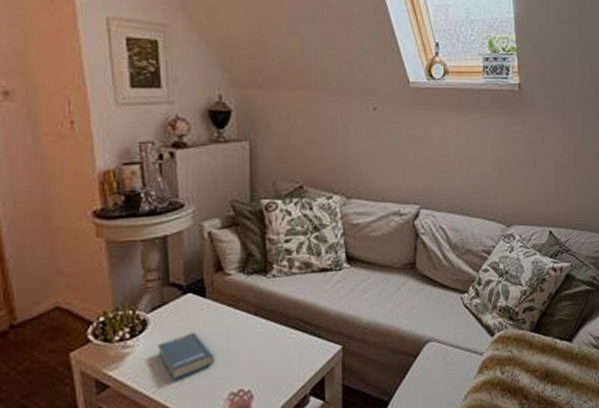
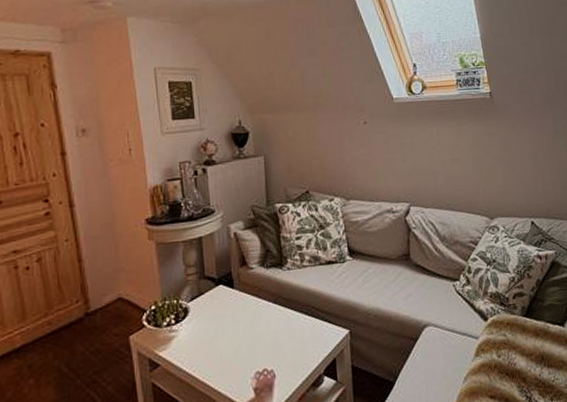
hardback book: present [157,331,214,381] -> none [196,318,242,361]

